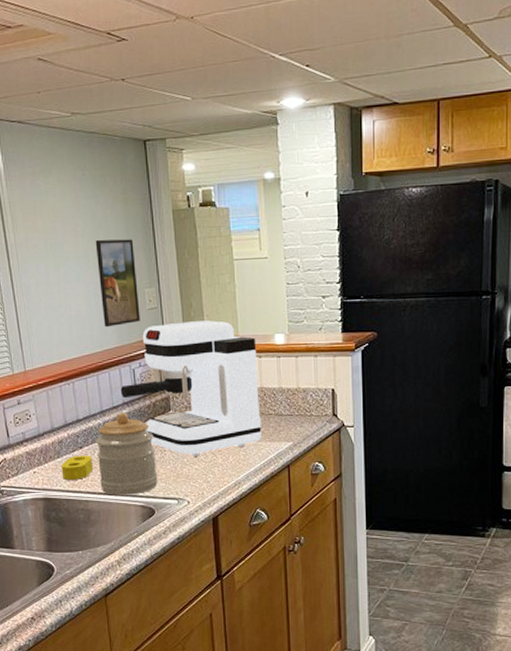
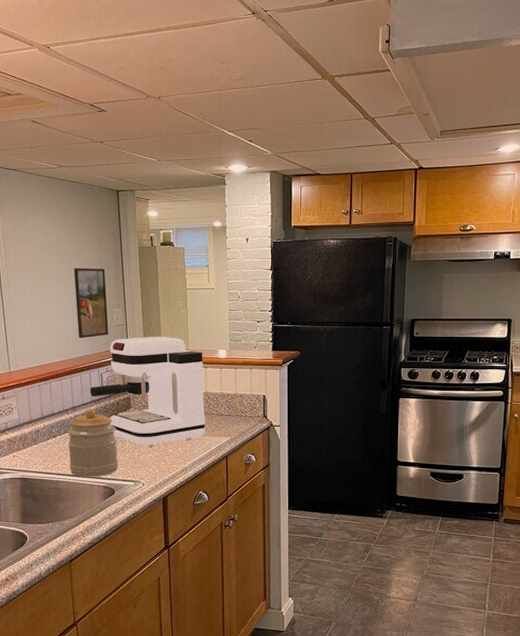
sponge: present [61,455,94,480] -> none [37,443,64,463]

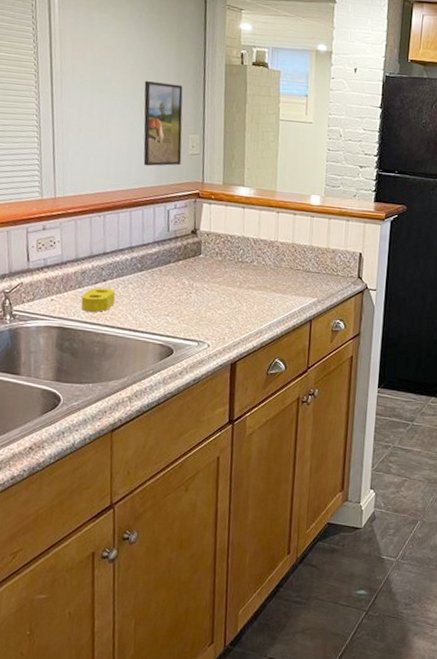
sponge: none [37,443,64,463] -> present [81,287,115,312]
jar: present [67,408,118,477] -> none [120,250,181,333]
coffee maker: present [90,337,205,447] -> none [152,171,293,302]

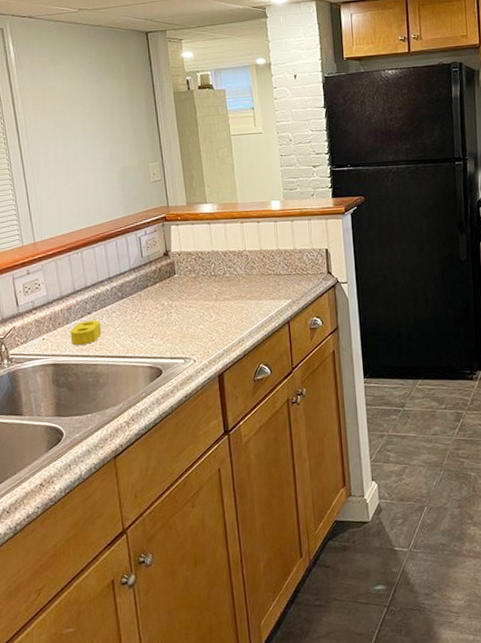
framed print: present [143,80,183,167] -> none [102,119,145,200]

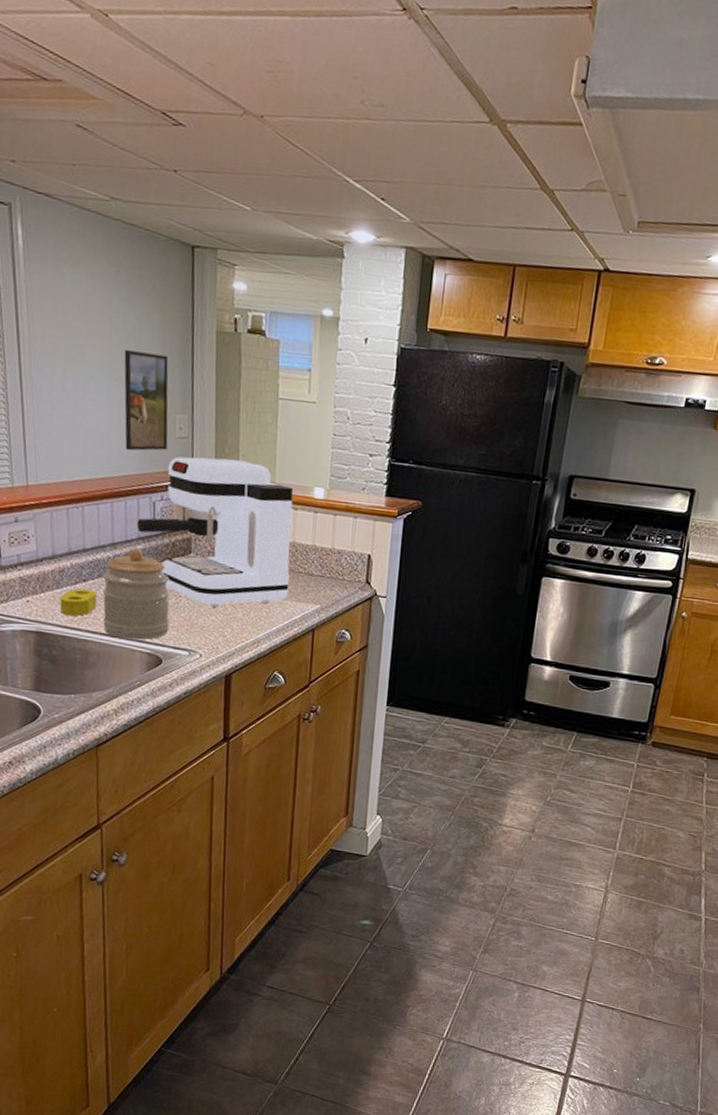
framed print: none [102,119,145,200] -> present [124,349,169,451]
jar: none [103,277,165,358] -> present [102,547,170,640]
coffee maker: none [127,190,262,317] -> present [136,456,294,607]

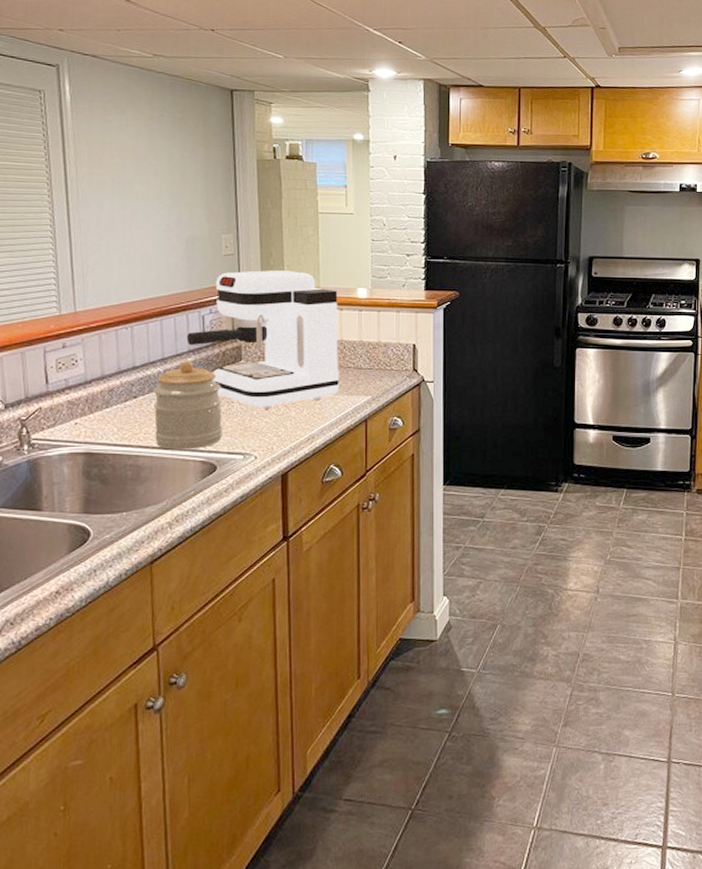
sponge: present [59,588,97,616] -> none [109,405,149,432]
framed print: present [124,349,169,451] -> none [169,181,215,271]

